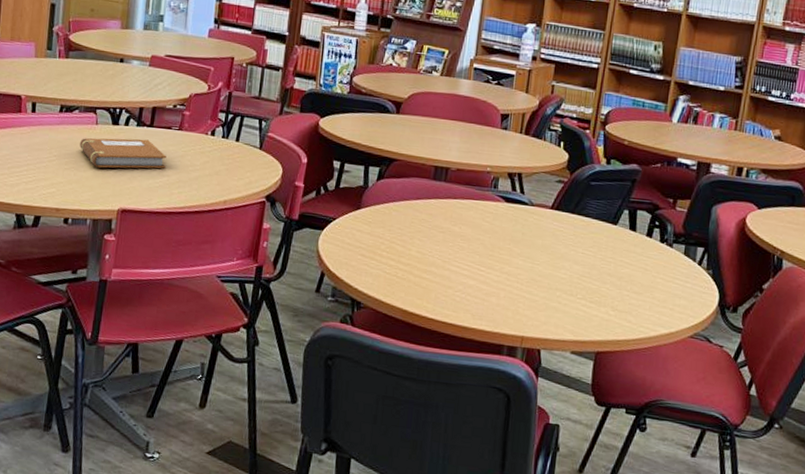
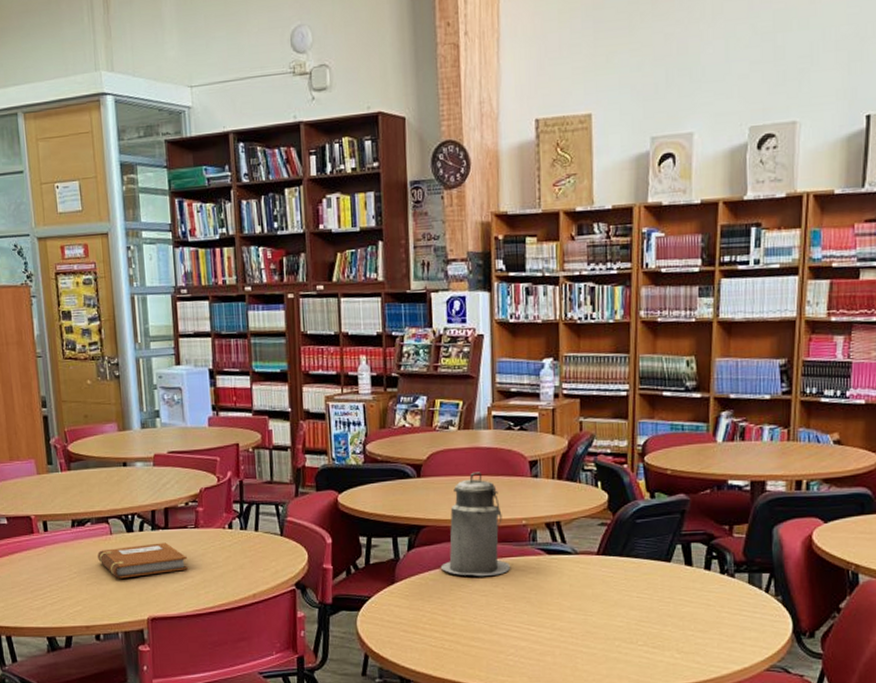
canister: none [405,116,471,215] -> present [440,472,511,576]

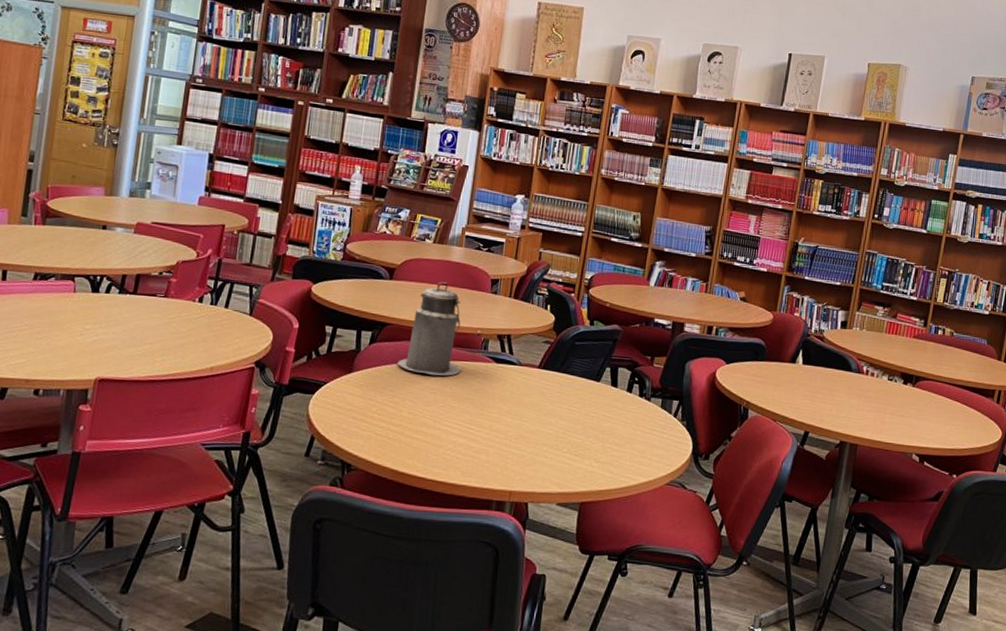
notebook: present [97,542,188,579] -> none [55,306,150,337]

